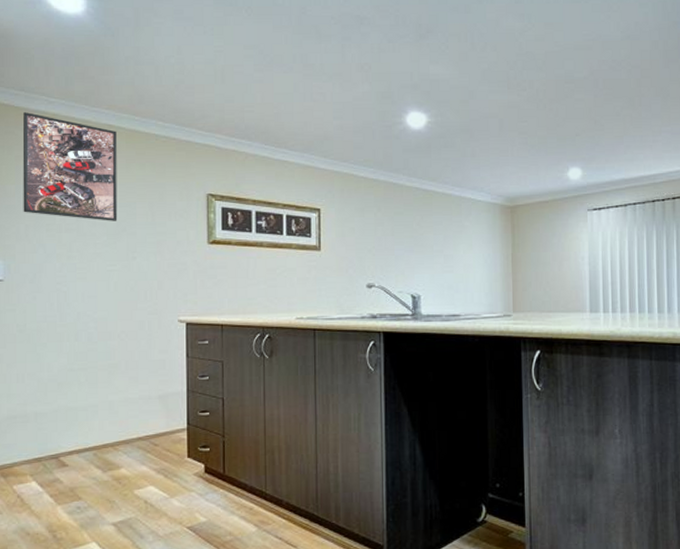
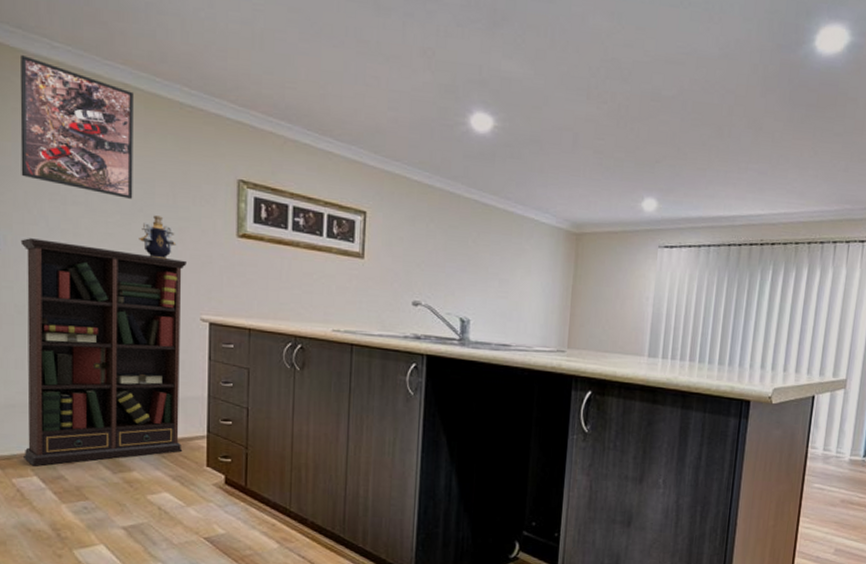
bookcase: none [22,264,166,472] -> present [20,238,186,466]
decorative vase: none [123,233,156,271] -> present [139,215,177,260]

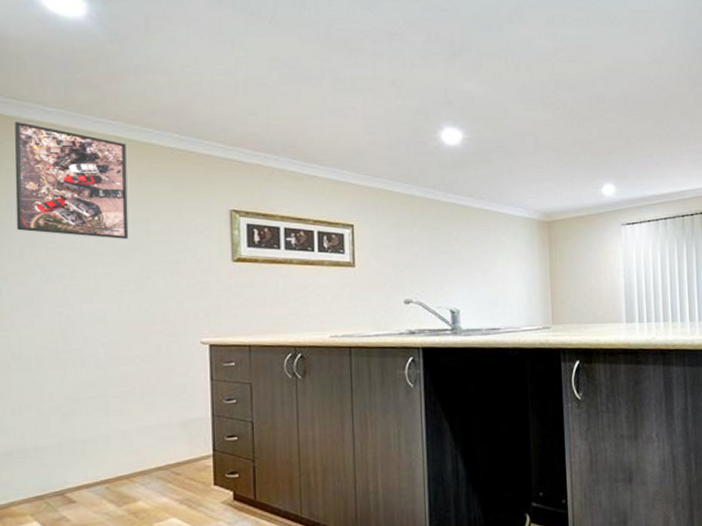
bookcase: present [20,238,186,466] -> none [17,286,189,511]
decorative vase: present [139,215,177,260] -> none [136,251,174,291]

